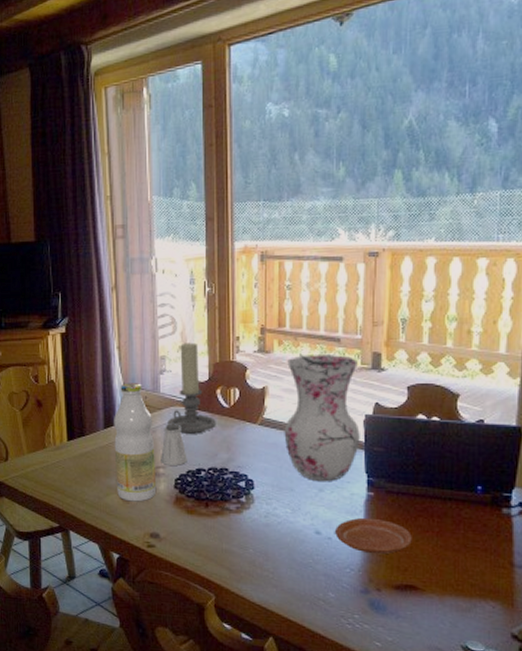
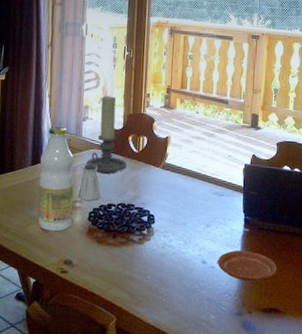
vase: present [284,353,360,482] -> none [181,112,240,219]

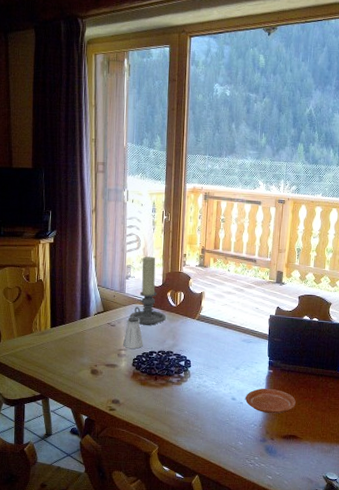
bottle: present [38,127,74,232] -> none [87,284,119,376]

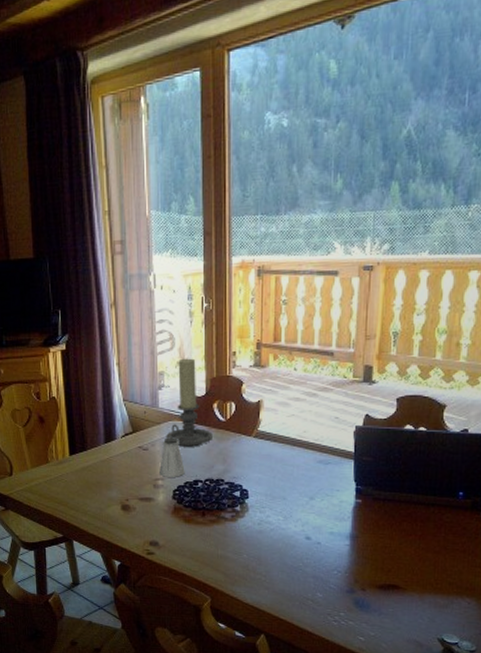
plate: present [245,388,296,414] -> none [324,523,396,558]

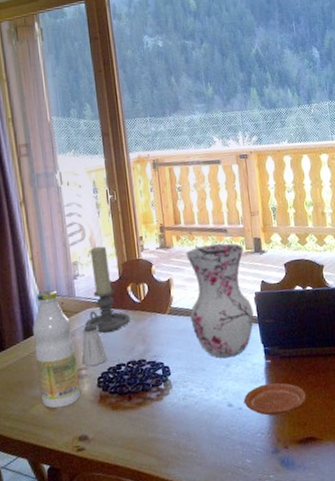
bottle: none [114,398,156,513] -> present [33,290,81,409]
vase: none [278,367,350,491] -> present [186,243,254,358]
plate: none [324,523,396,558] -> present [244,382,306,416]

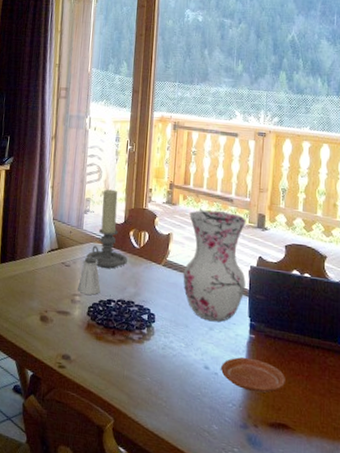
bottle: present [33,290,81,409] -> none [37,218,74,325]

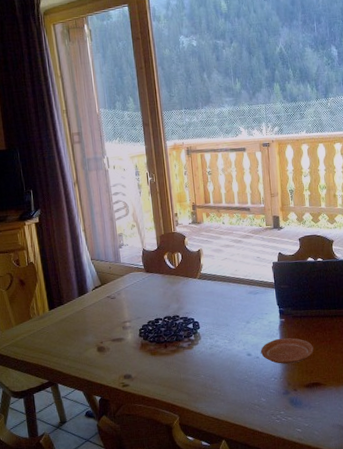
saltshaker: present [78,257,101,295] -> none [126,286,147,319]
candle holder: present [87,189,127,269] -> none [129,221,166,293]
vase: present [183,210,246,322] -> none [214,220,271,316]

